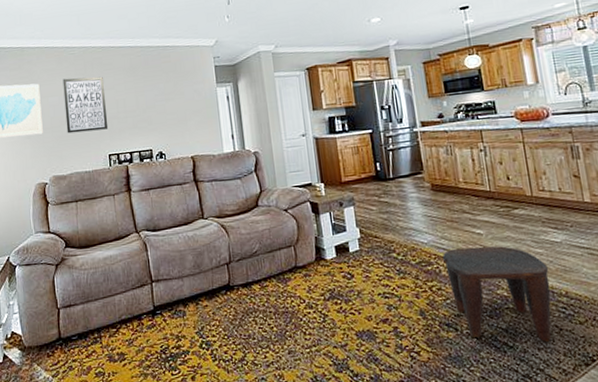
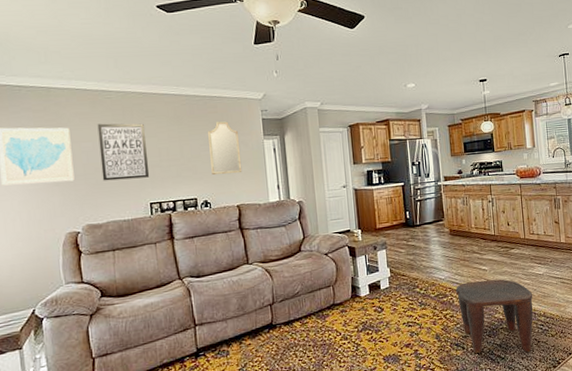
home mirror: none [162,70,196,125] -> present [208,121,243,175]

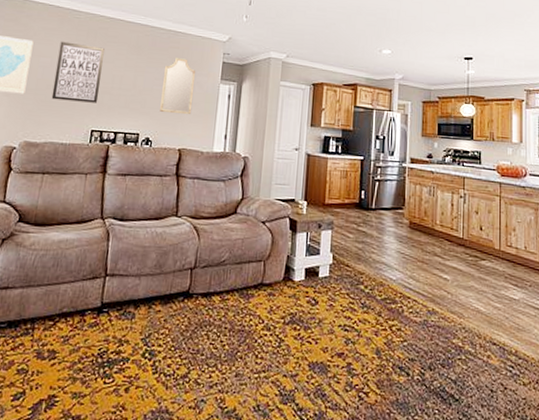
stool: present [455,279,533,353] -> none [407,290,504,399]

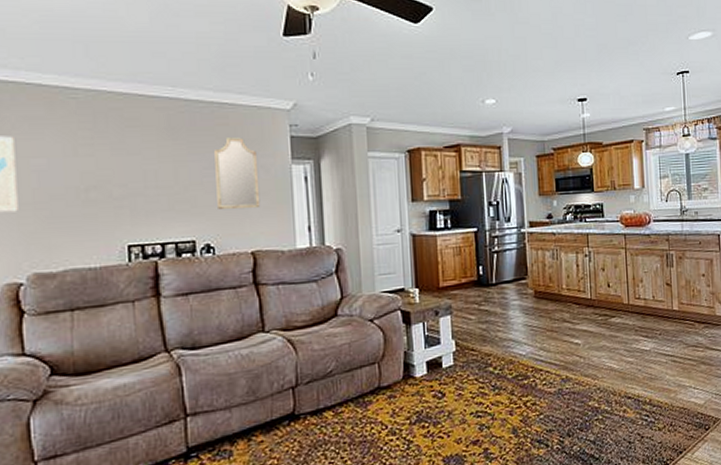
wall art: present [51,41,105,103] -> none [55,133,129,213]

